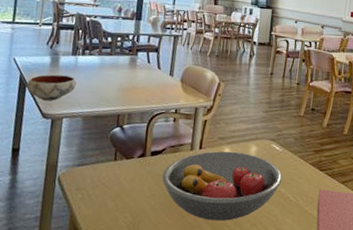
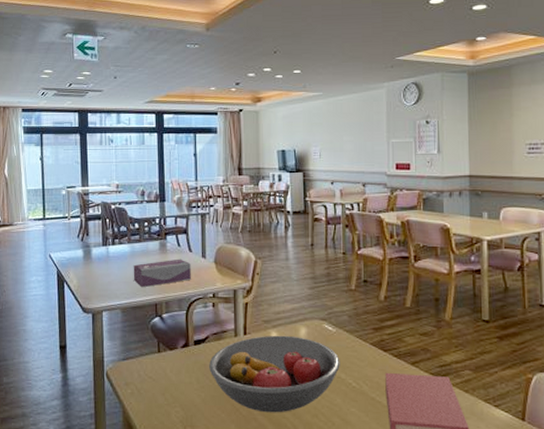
bowl: present [26,74,76,101] -> none [65,267,110,296]
tissue box: none [99,74,158,98] -> present [133,258,191,287]

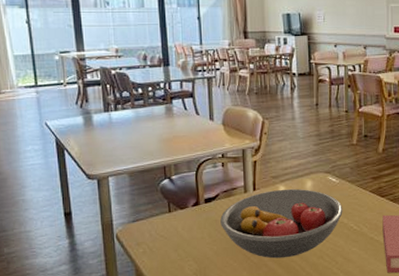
tissue box: present [133,258,191,287] -> none [138,122,199,151]

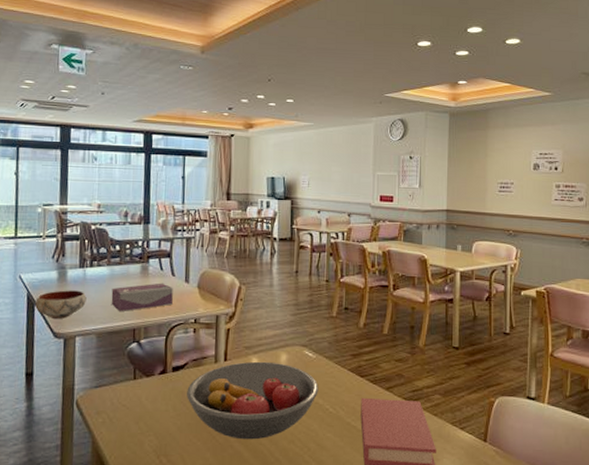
bowl: none [65,134,115,162] -> present [35,290,87,320]
tissue box: none [138,122,199,151] -> present [111,283,173,311]

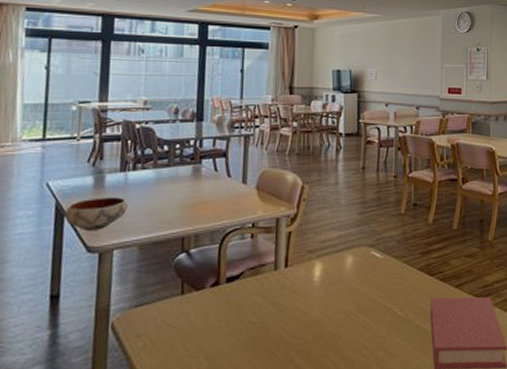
tissue box: present [111,283,173,311] -> none [156,185,229,218]
fruit bowl: present [187,361,319,440] -> none [242,265,387,353]

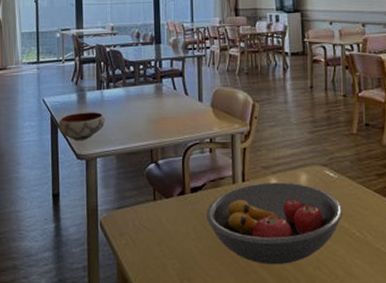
fruit bowl: none [242,265,387,353] -> present [206,182,343,265]

